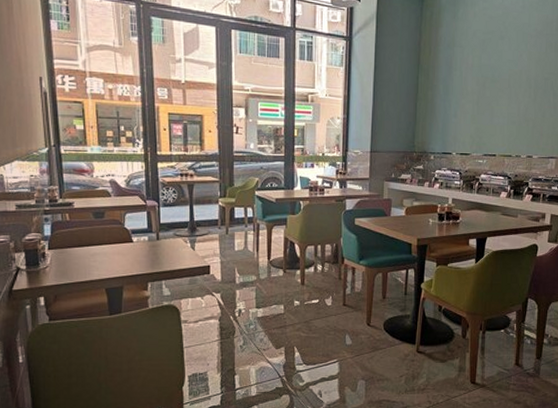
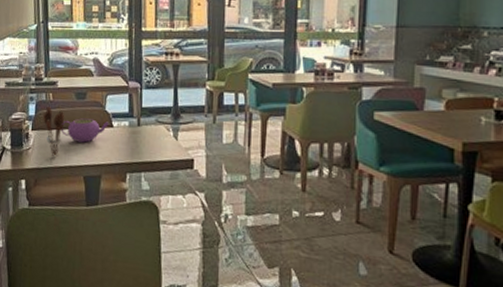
utensil holder: none [60,226,83,273] -> present [43,106,65,157]
teapot: none [81,236,130,258] -> present [62,118,110,143]

